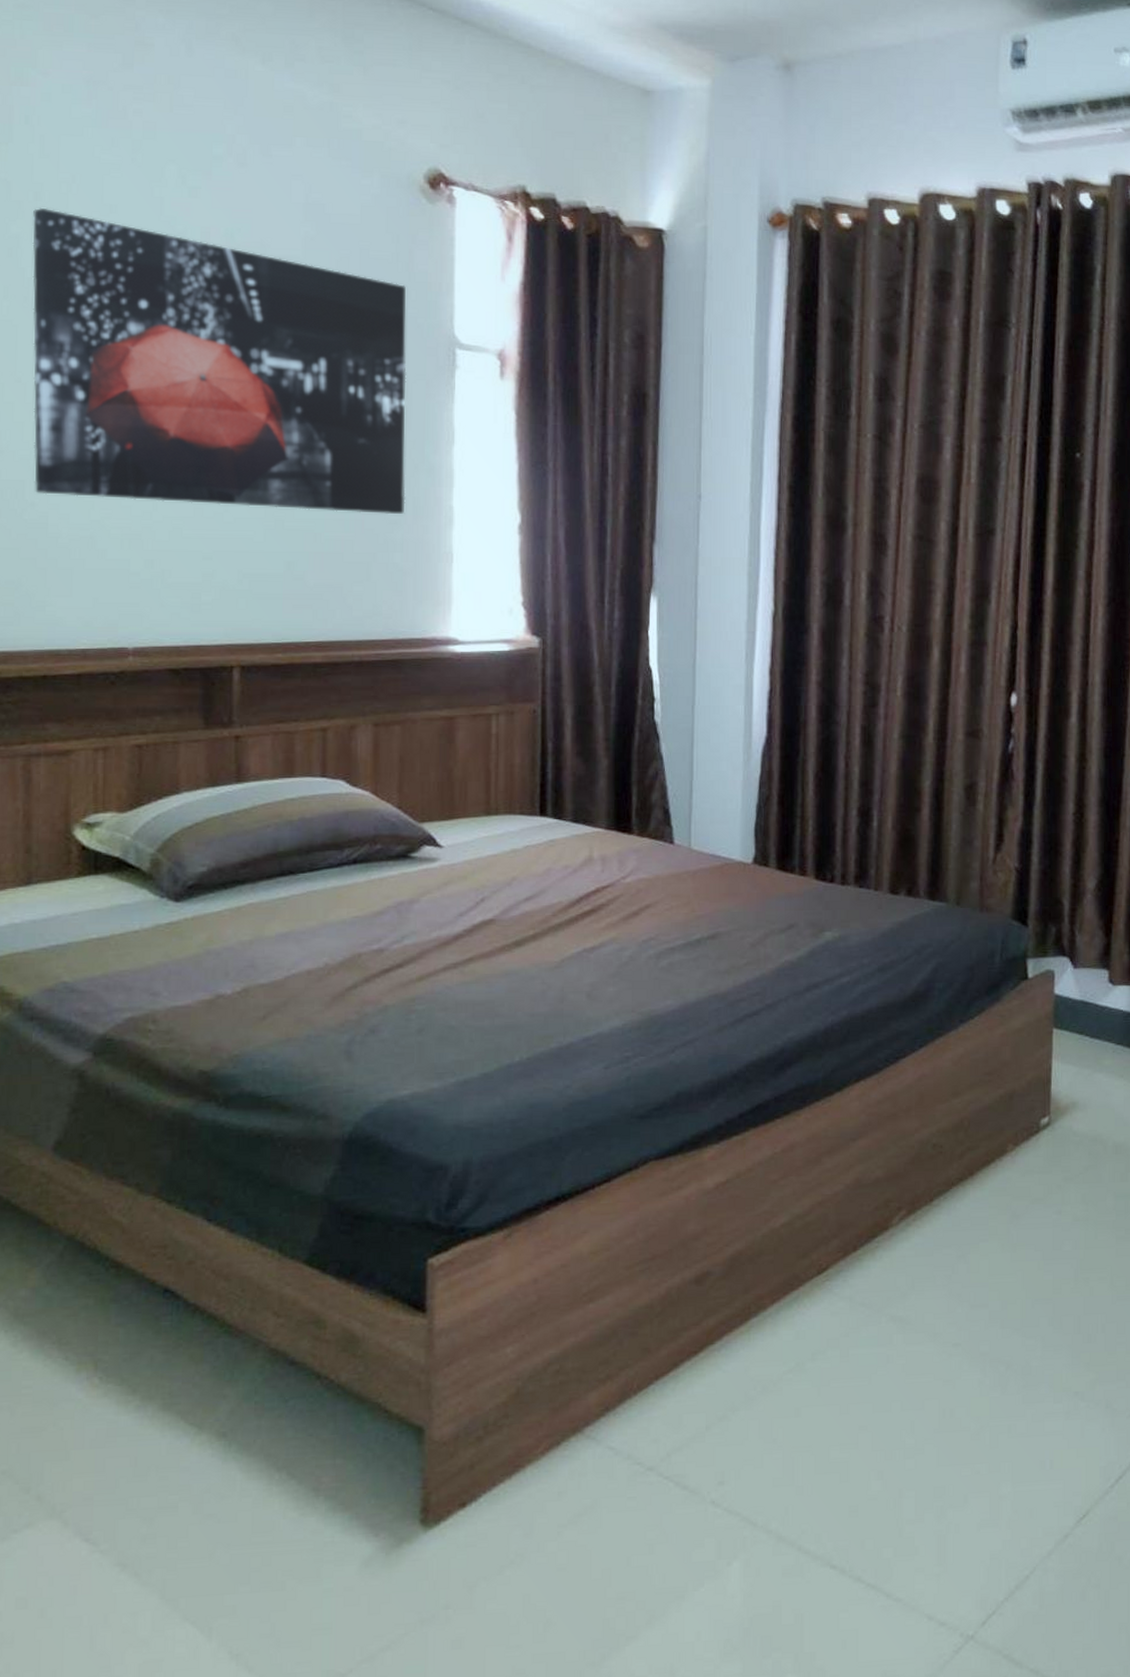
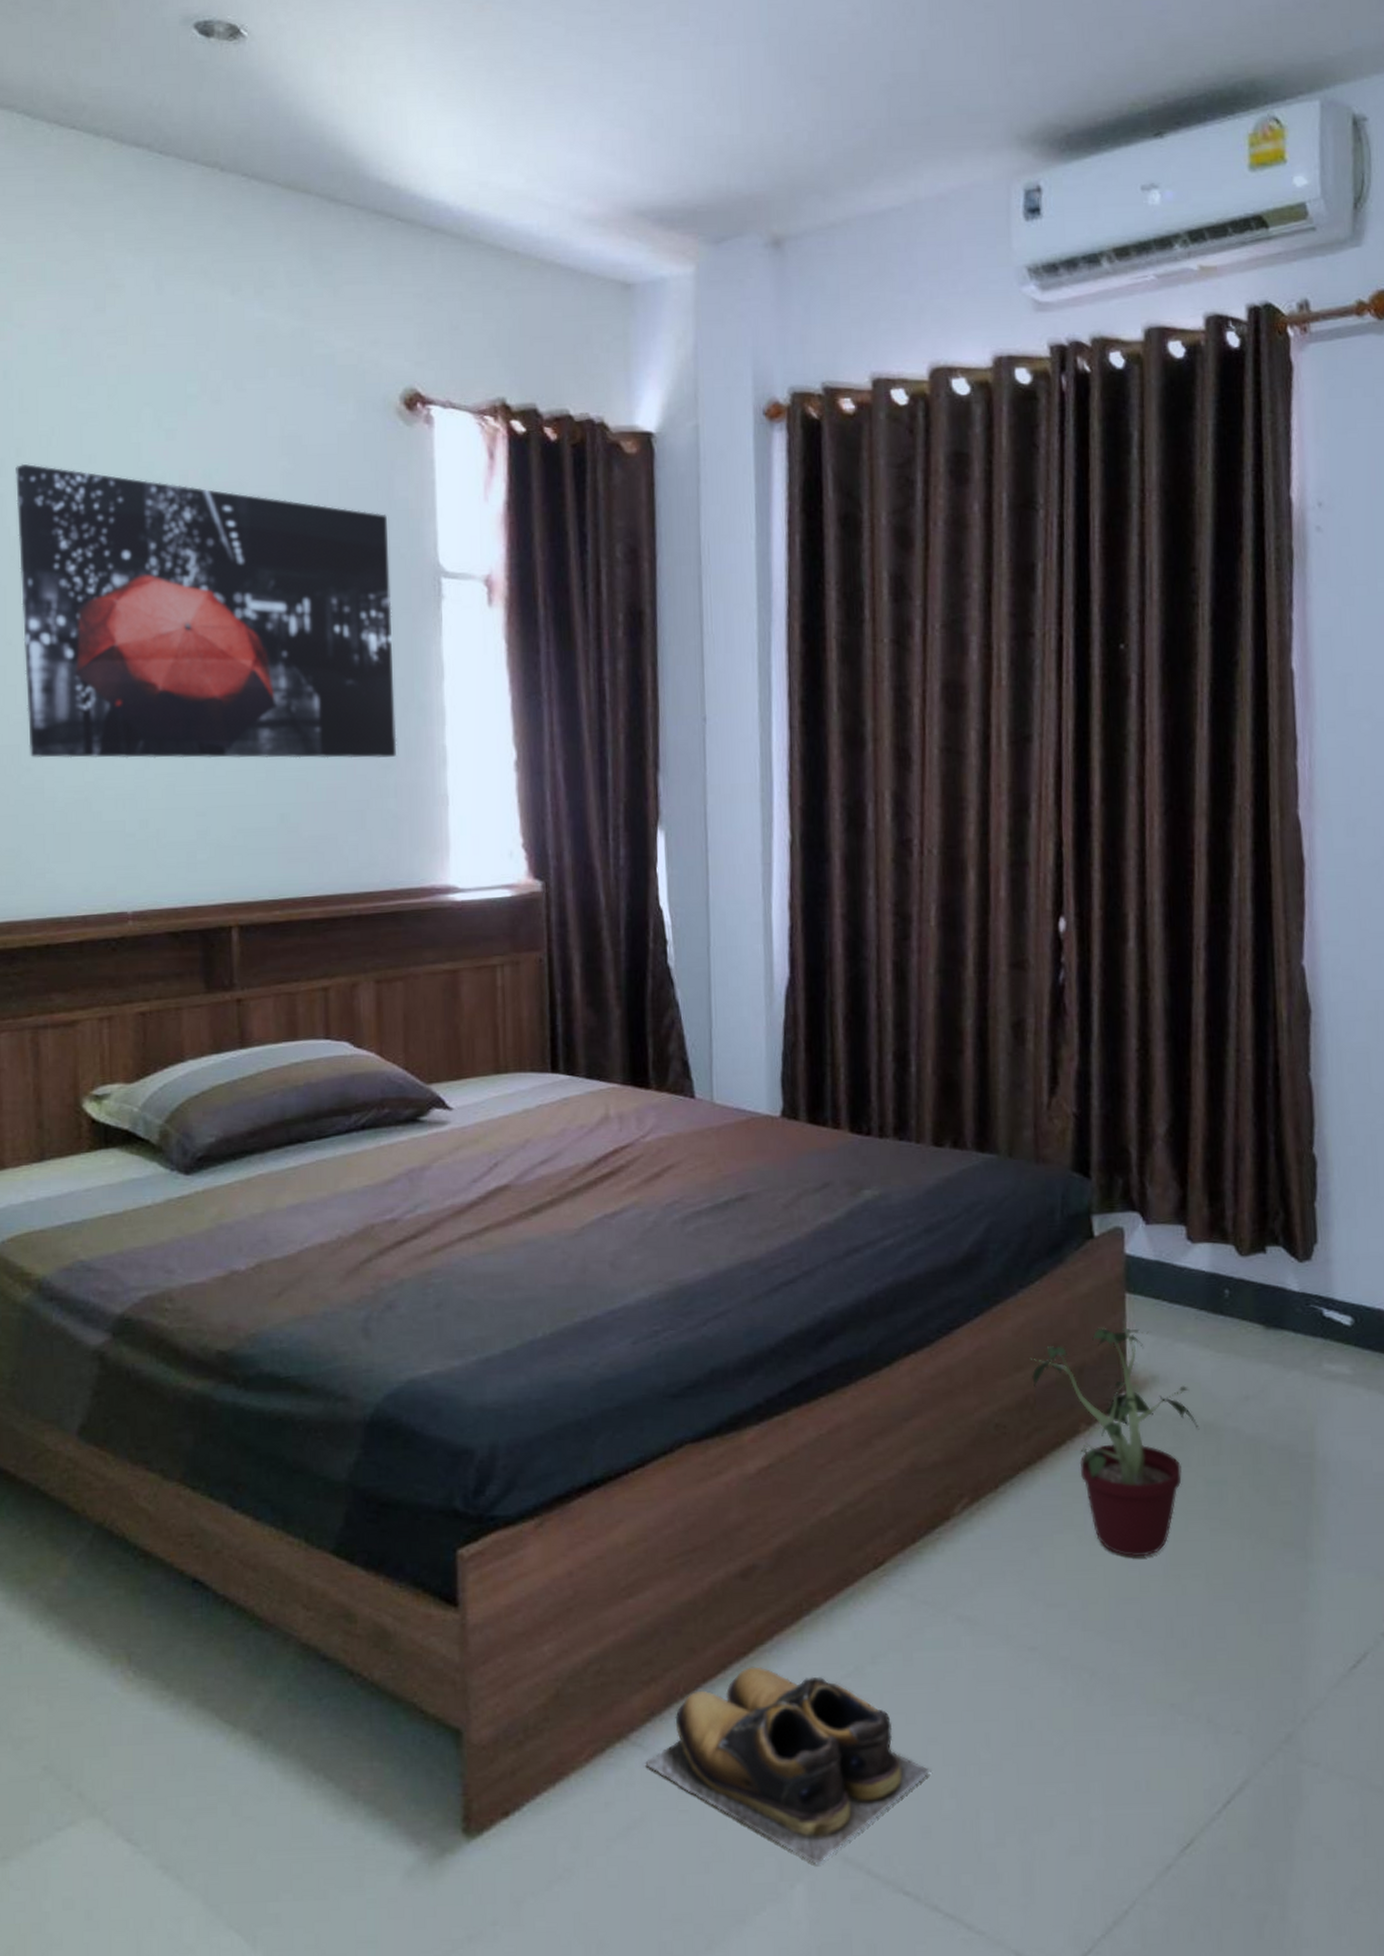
shoes: none [597,1364,861,1543] -> present [644,1666,931,1864]
potted plant: none [966,1051,1112,1263] -> present [1030,1318,1200,1557]

